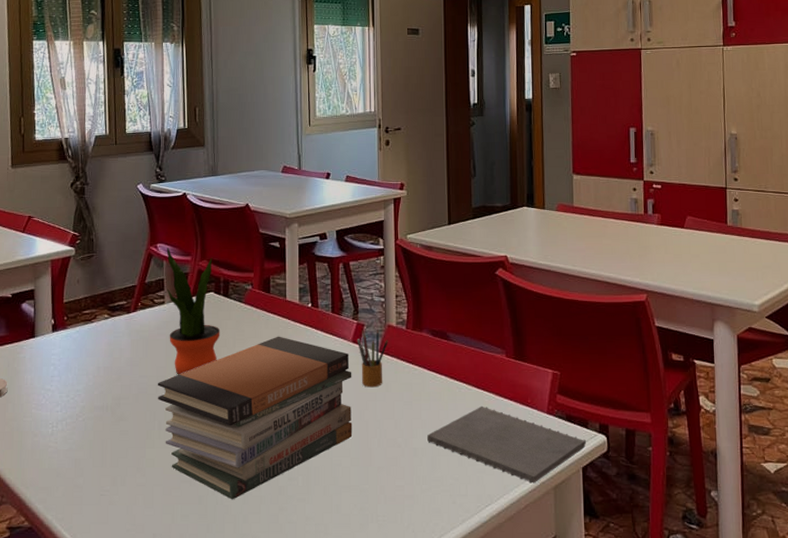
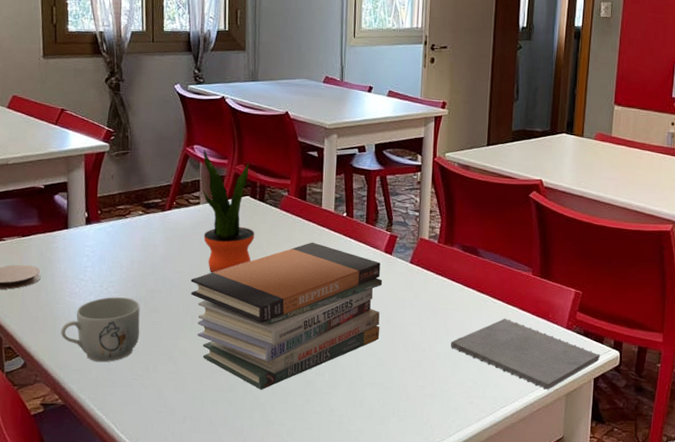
mug: none [27,406,107,478] -> present [61,297,140,363]
pencil box: present [356,330,388,388] -> none [389,241,420,296]

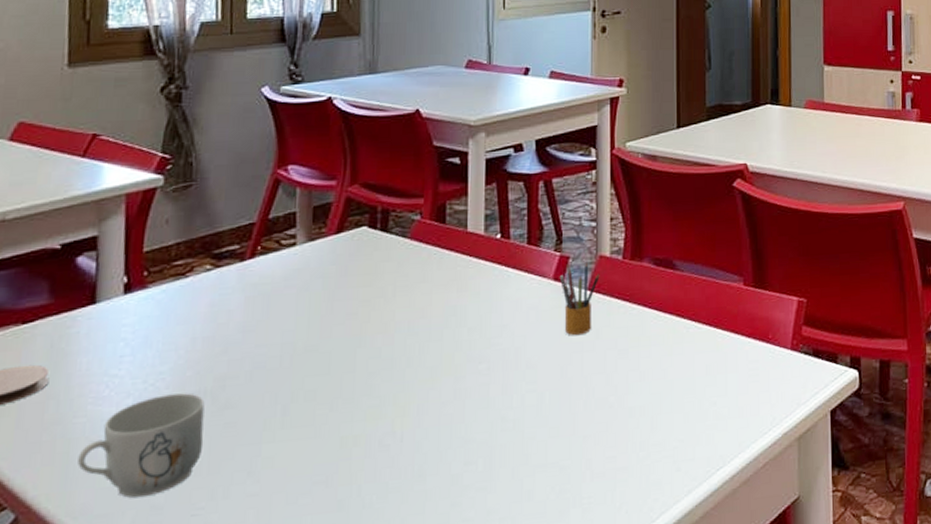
book stack: present [191,242,383,390] -> none [282,278,553,500]
potted plant: present [202,149,255,273] -> none [300,170,375,340]
pencil box: none [389,241,420,296] -> present [559,262,600,336]
notepad: present [451,318,601,390] -> none [647,347,836,436]

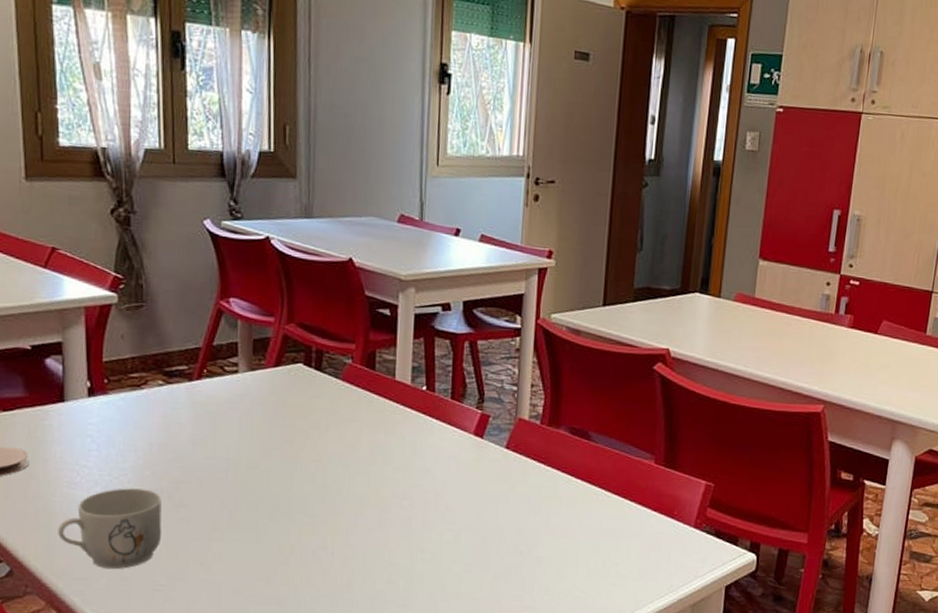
pencil box: present [559,262,600,336] -> none [479,421,518,488]

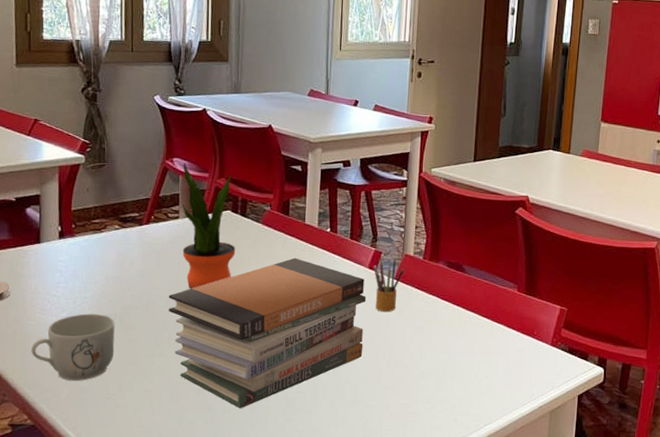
book stack: none [227,421,471,602] -> present [168,258,367,409]
potted plant: none [241,304,310,459] -> present [182,162,236,289]
pencil box: none [479,421,518,488] -> present [373,257,405,312]

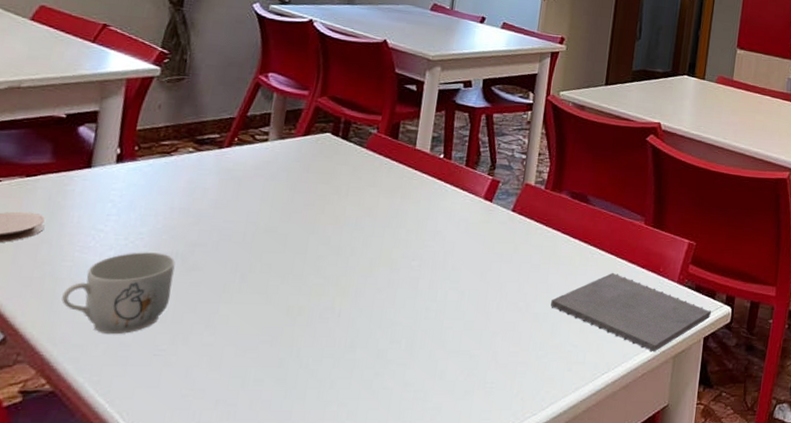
book stack: present [168,258,367,409] -> none [244,187,479,363]
potted plant: present [182,162,236,289] -> none [268,78,335,223]
pencil box: present [373,257,405,312] -> none [488,186,524,248]
notepad: none [435,335,585,407] -> present [551,272,712,352]

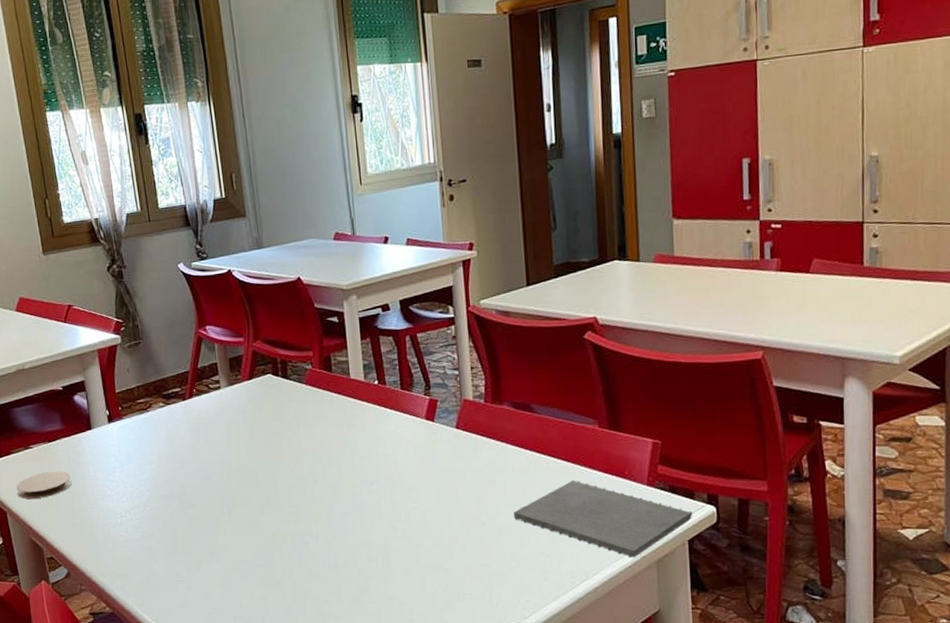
mug: present [61,252,176,335] -> none [99,495,178,566]

